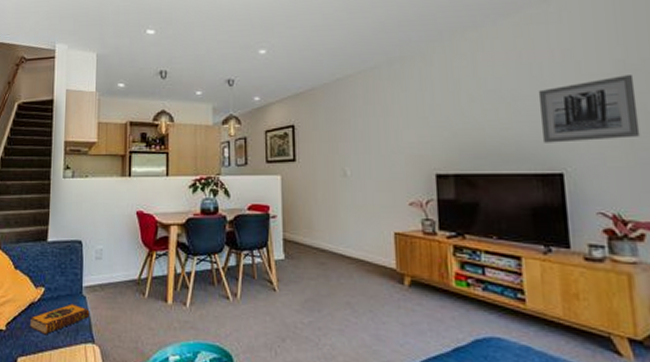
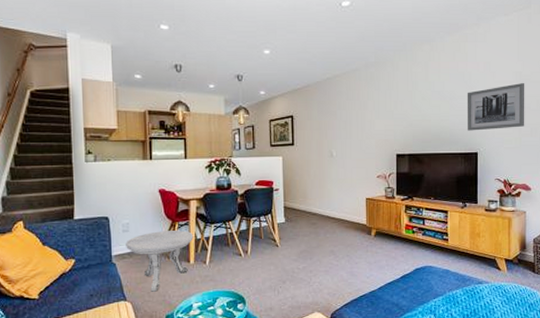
hardback book: present [29,303,90,335] -> none [62,270,120,299]
side table: none [98,261,173,336] -> present [126,230,194,292]

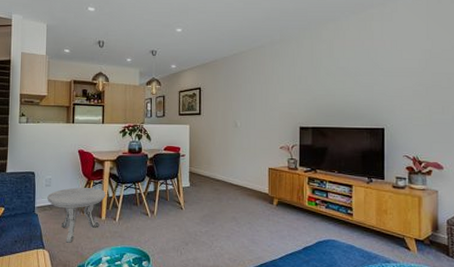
wall art: present [467,83,525,131] -> none [372,61,436,107]

